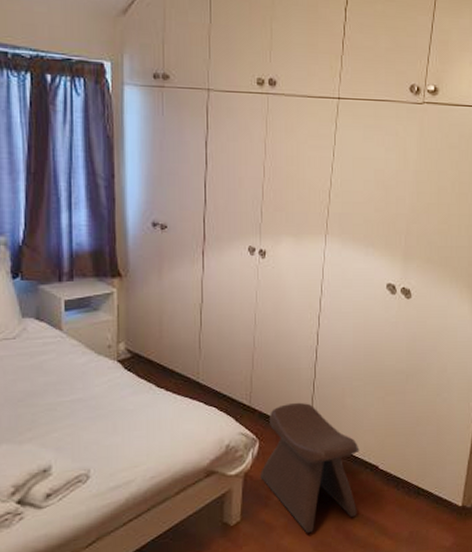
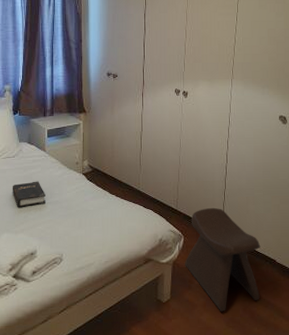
hardback book: none [12,371,63,408] -> present [12,181,45,207]

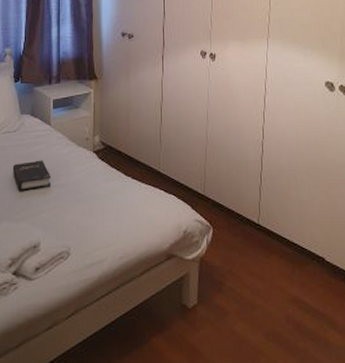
stool: present [185,207,261,311] -> none [214,192,306,321]

